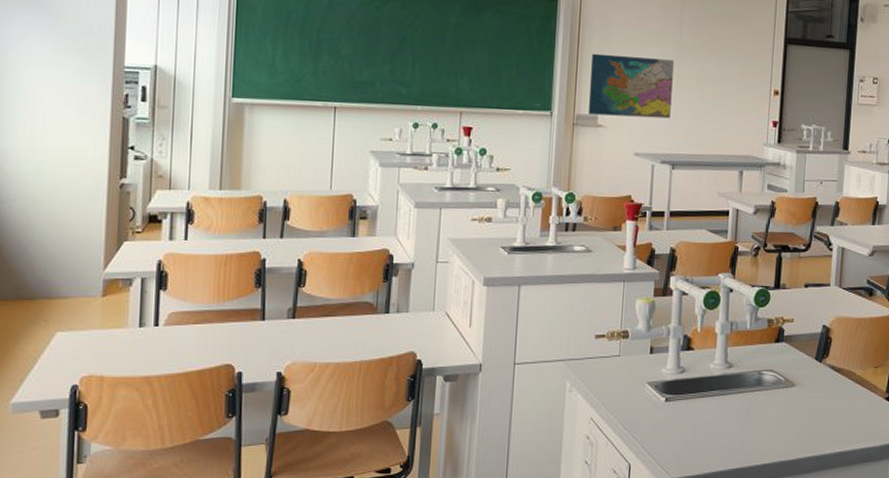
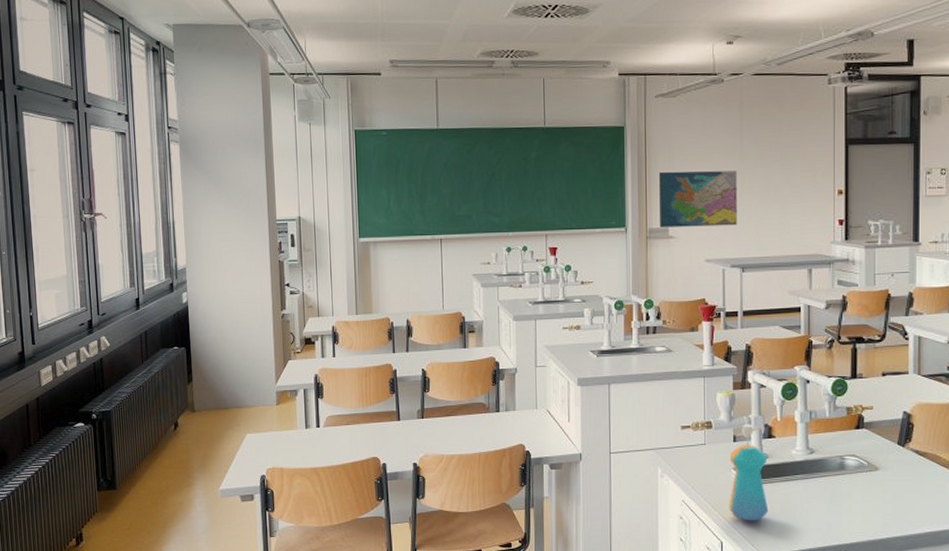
soap dispenser: none [640,334,684,441] -> present [729,424,769,521]

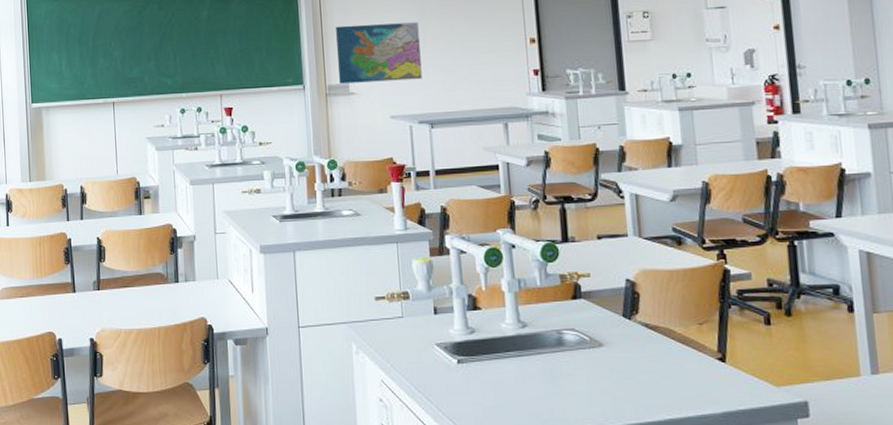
soap dispenser: present [729,424,769,521] -> none [431,294,480,405]

